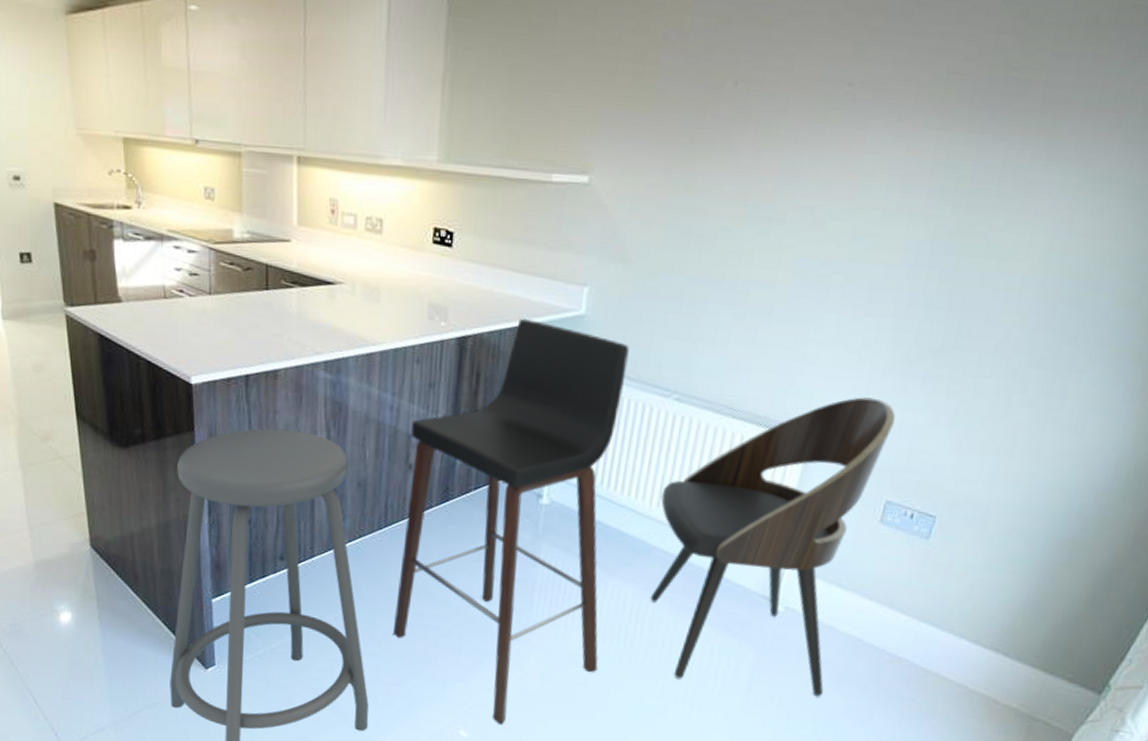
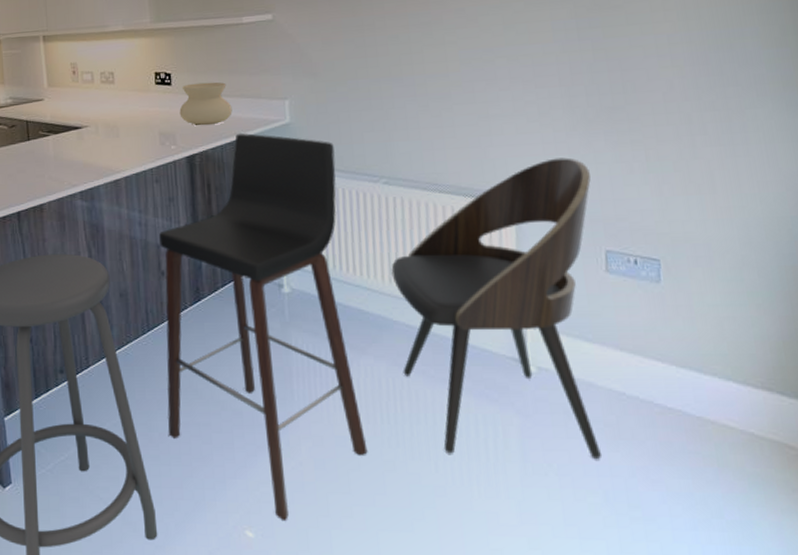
vase: none [456,248,521,304] -> present [179,82,232,126]

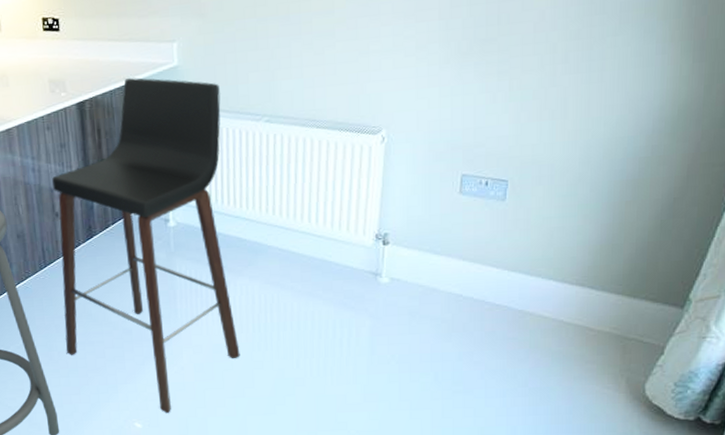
vase: present [179,82,232,126] -> none [68,26,121,72]
dining chair: present [391,157,601,459] -> none [268,90,456,352]

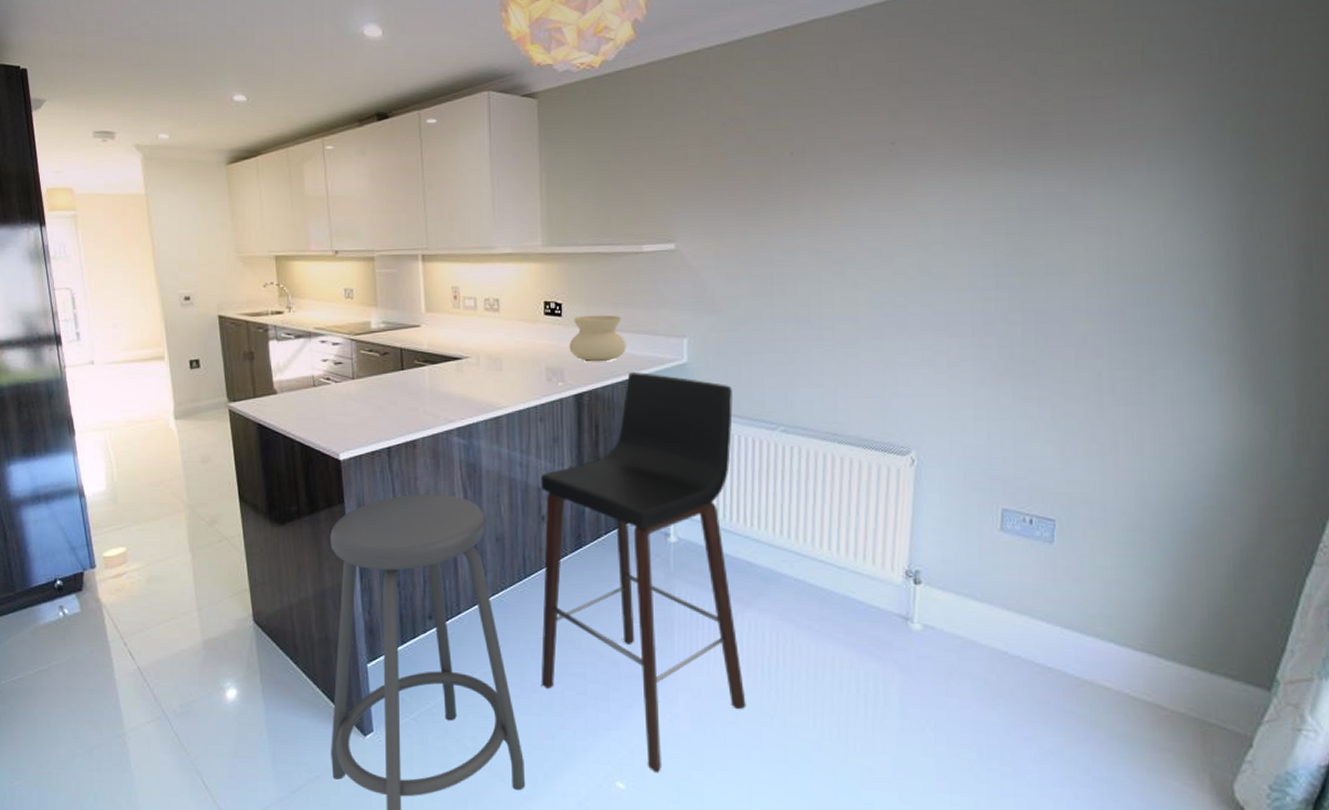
vase: none [68,26,121,72] -> present [569,315,626,362]

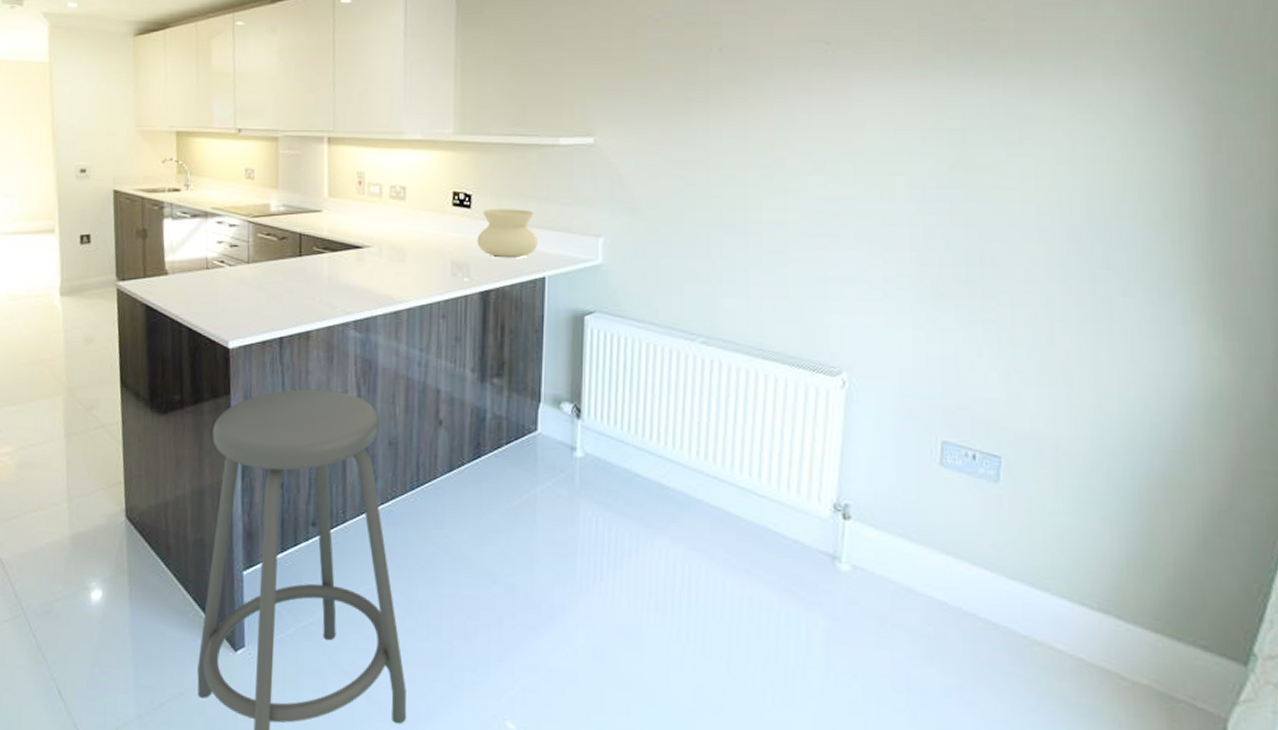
bar stool: present [541,372,746,772] -> none [429,271,653,714]

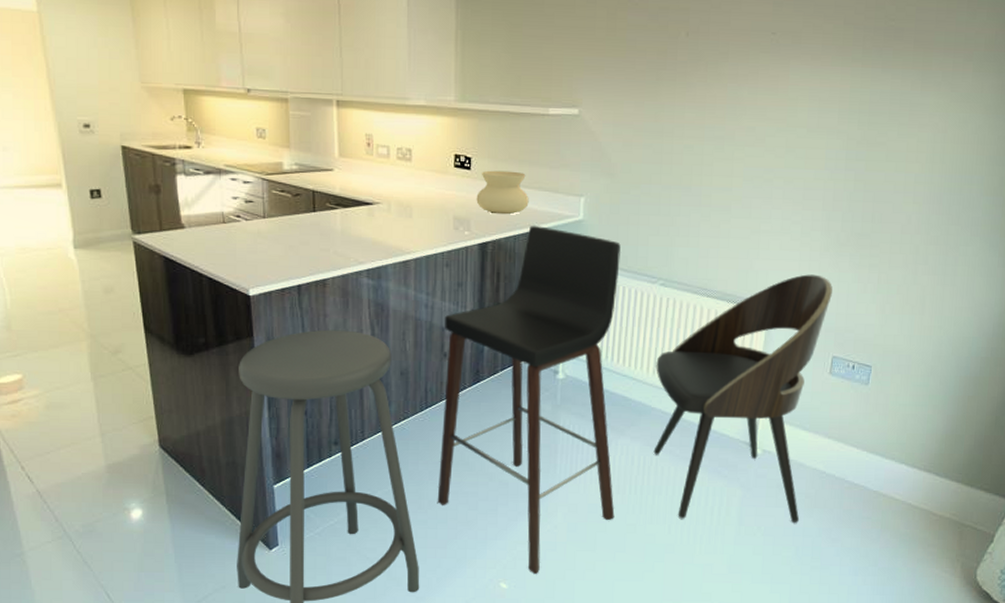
bar stool: none [429,271,653,714] -> present [437,226,621,574]
dining chair: none [700,332,934,673] -> present [653,274,832,523]

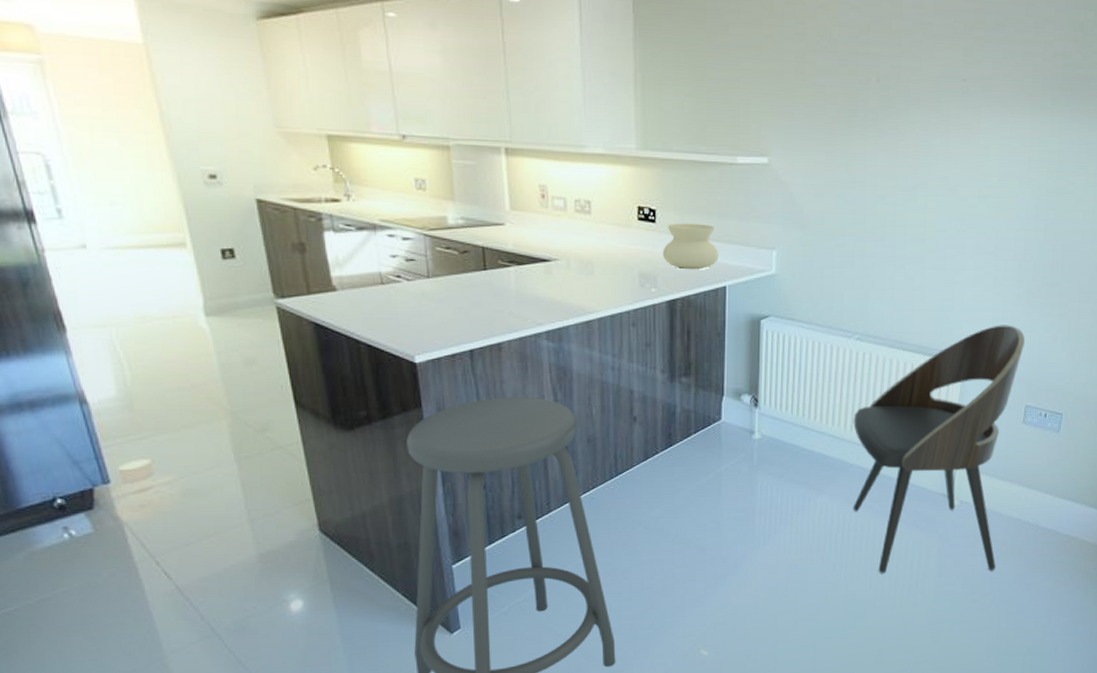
bar stool: present [437,226,621,574] -> none [631,281,815,638]

